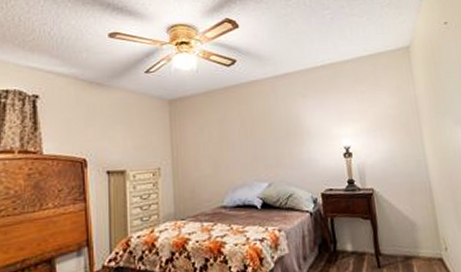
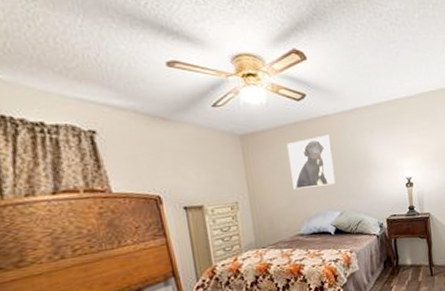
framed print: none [214,99,264,157] -> present [286,134,336,190]

